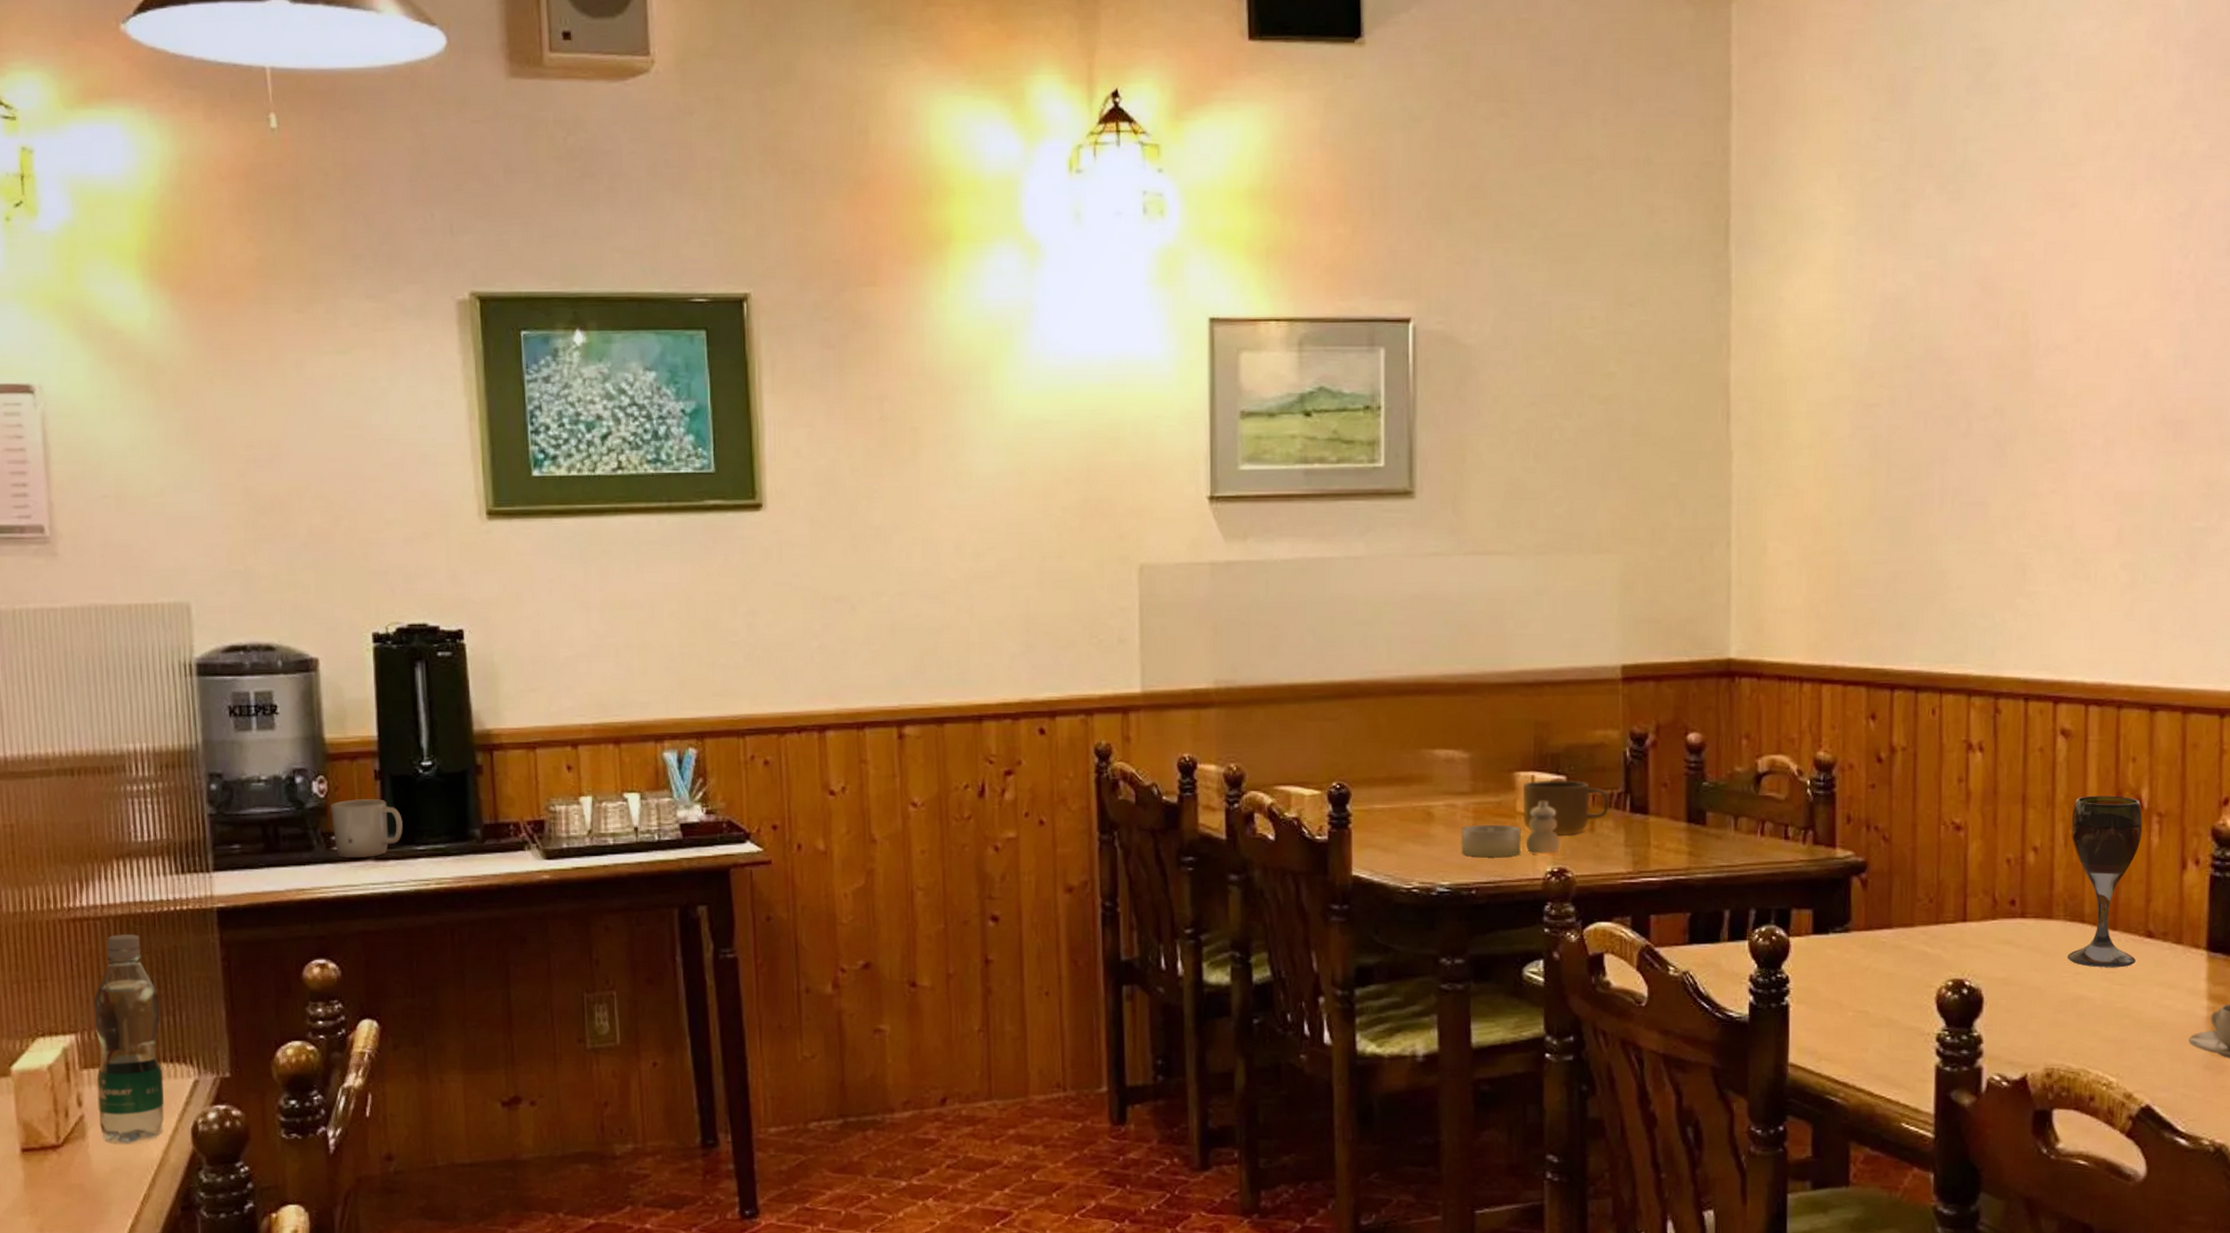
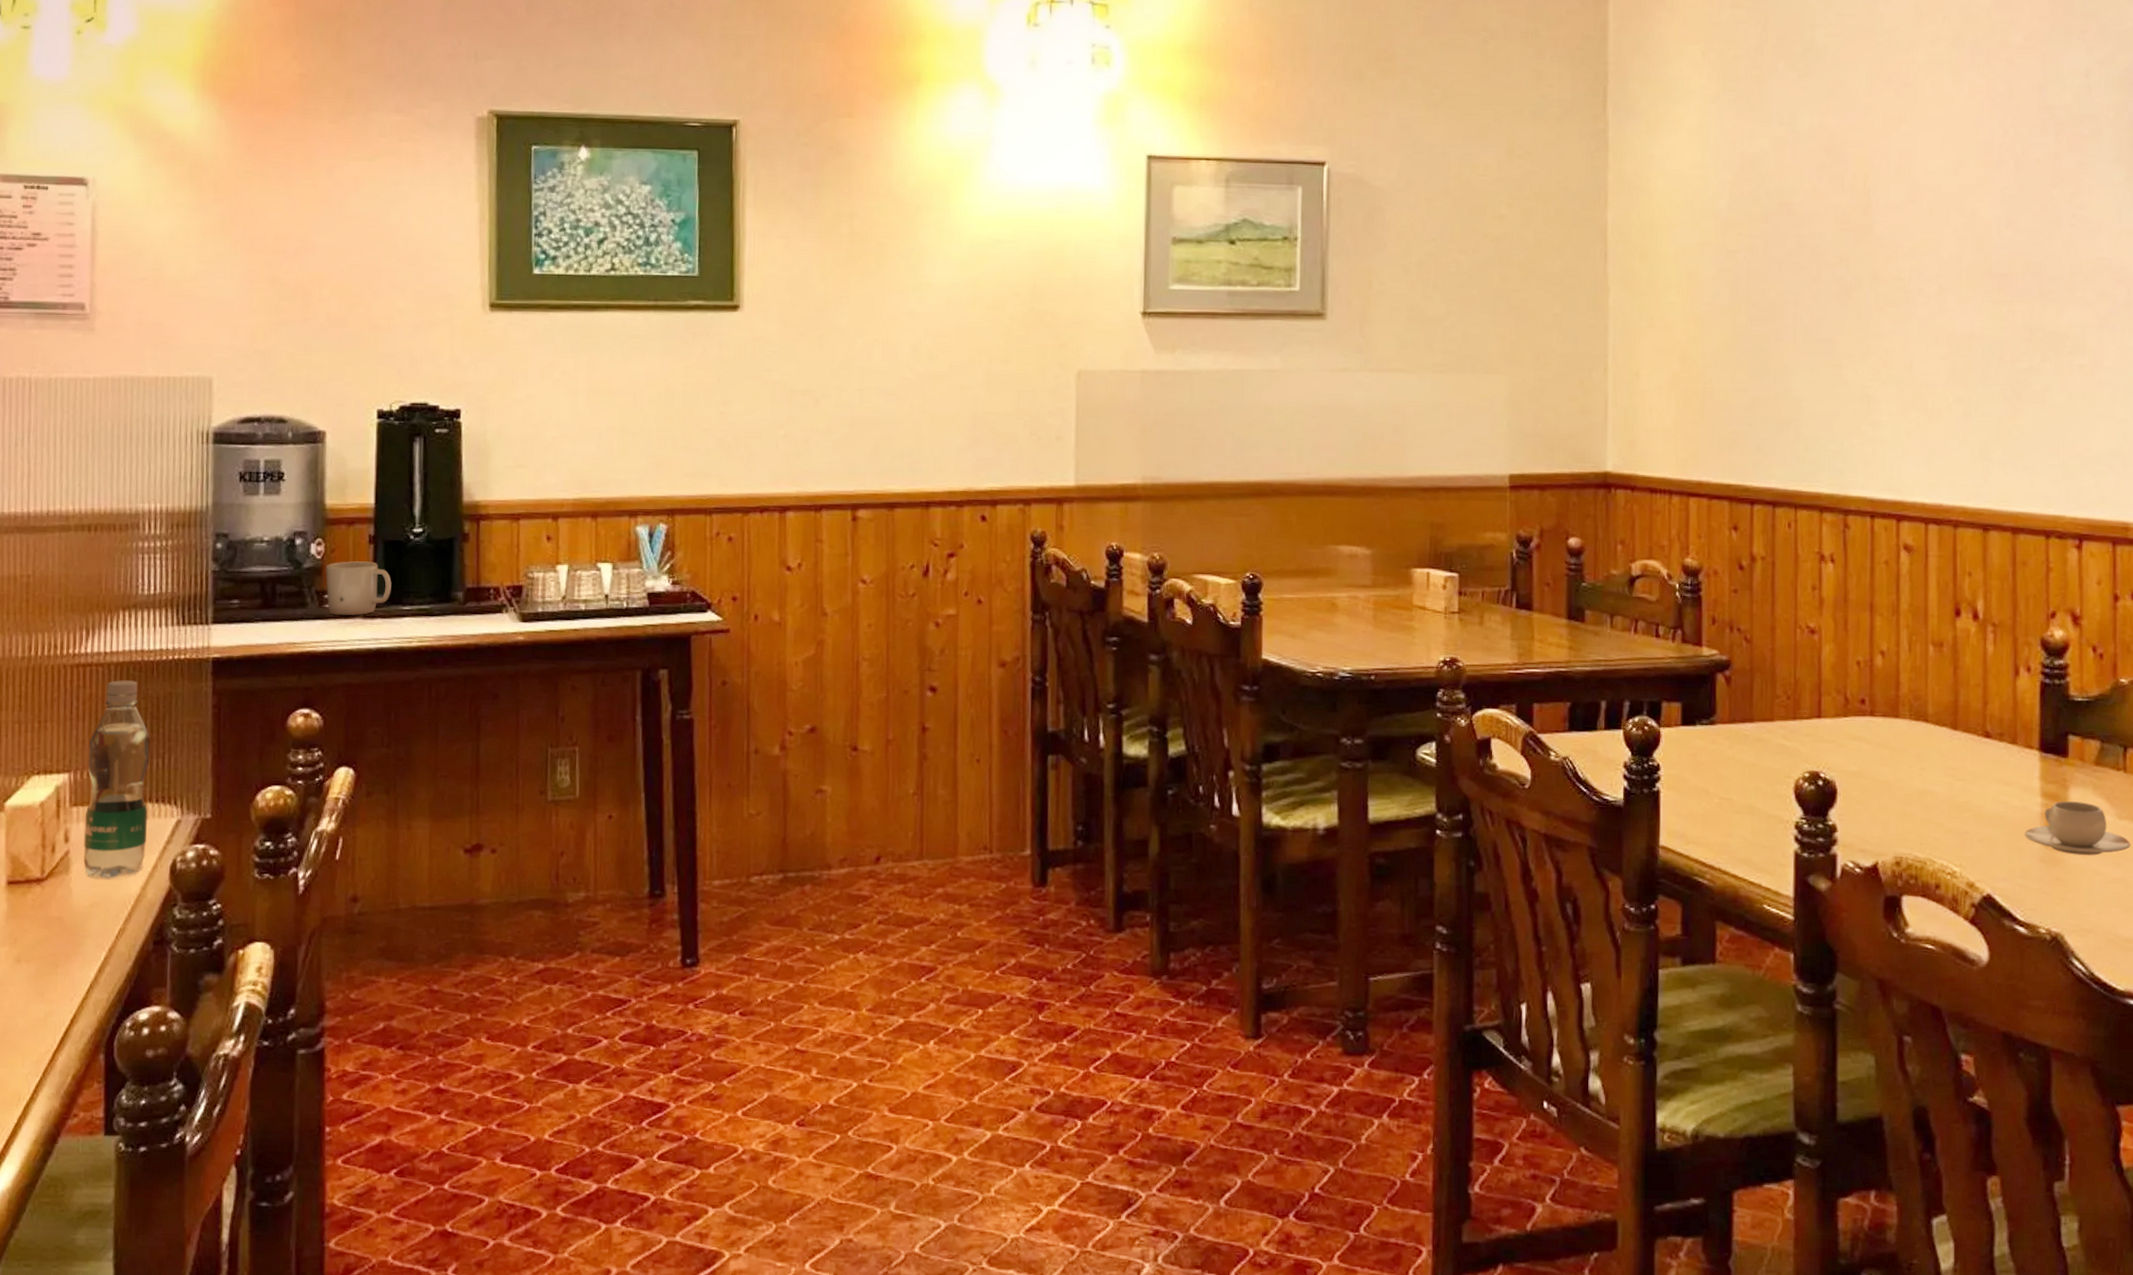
sugar bowl: present [1461,801,1561,857] -> none [1362,595,1453,646]
cup: present [1523,781,1610,836] -> none [1419,577,1498,628]
cup: present [2067,796,2143,968] -> none [1913,606,1979,765]

